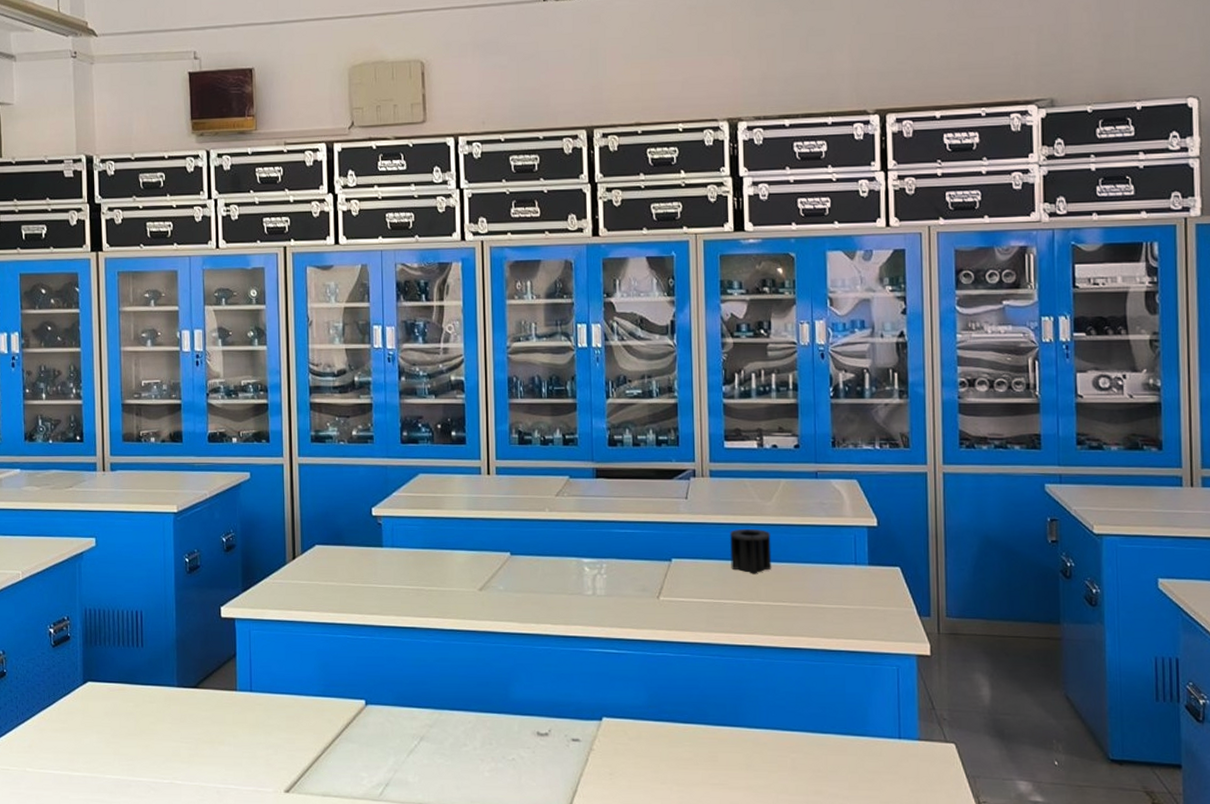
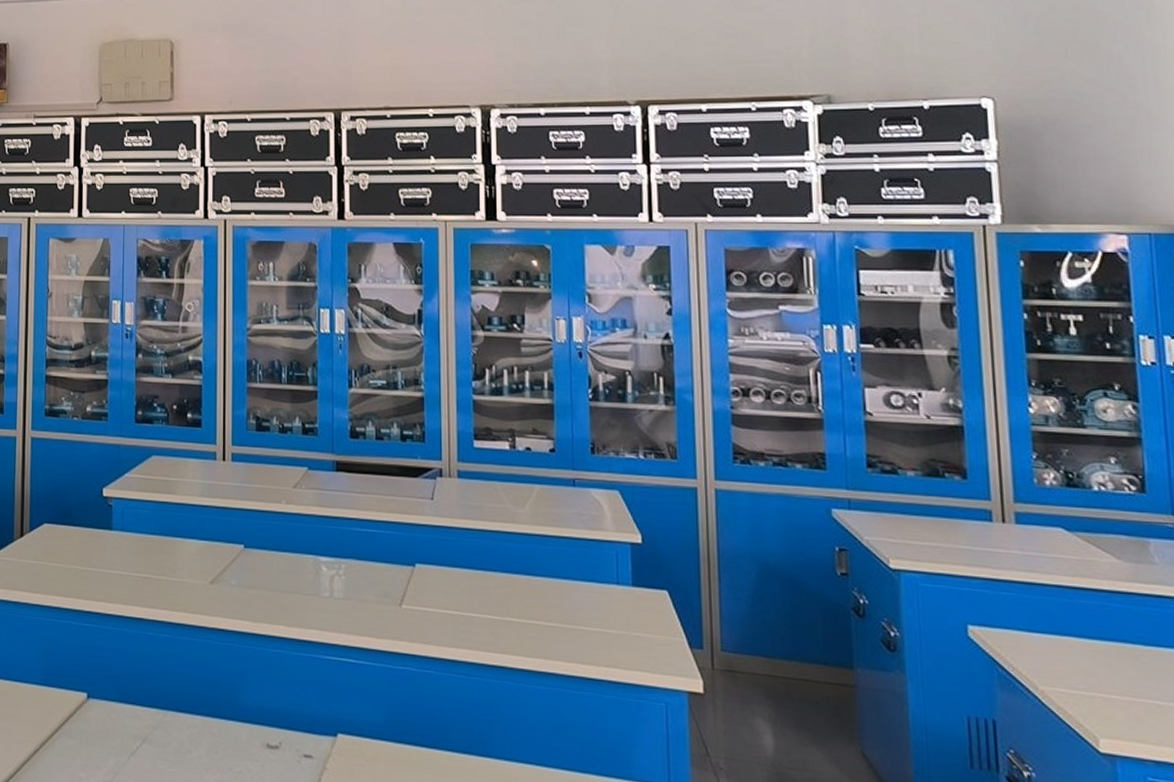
mechanical part: present [730,528,772,573] -> none [479,536,525,586]

